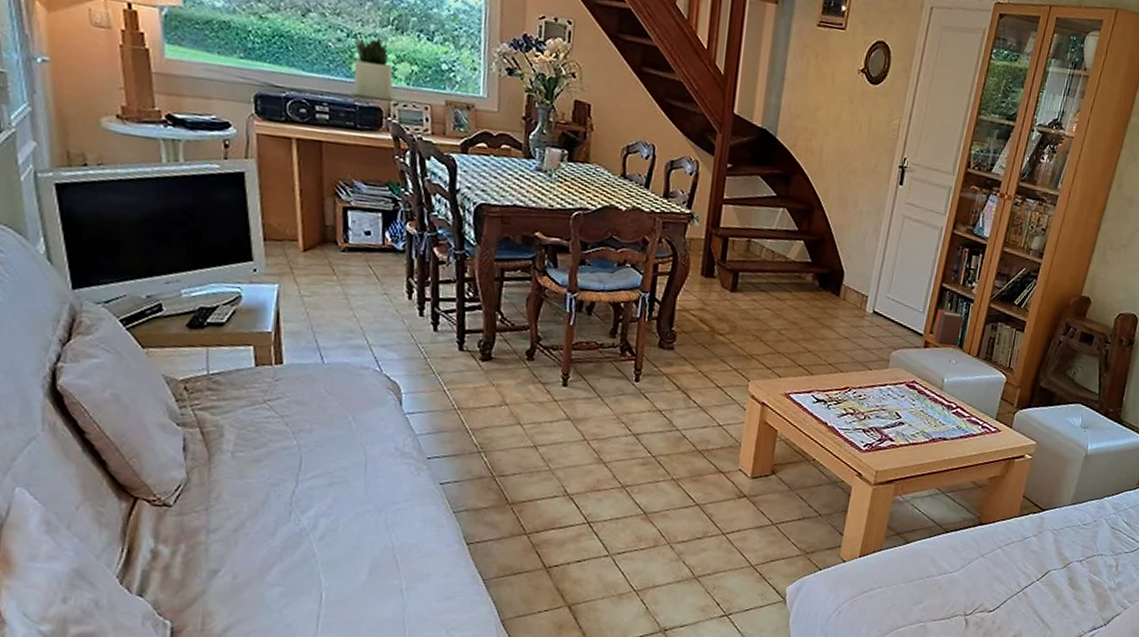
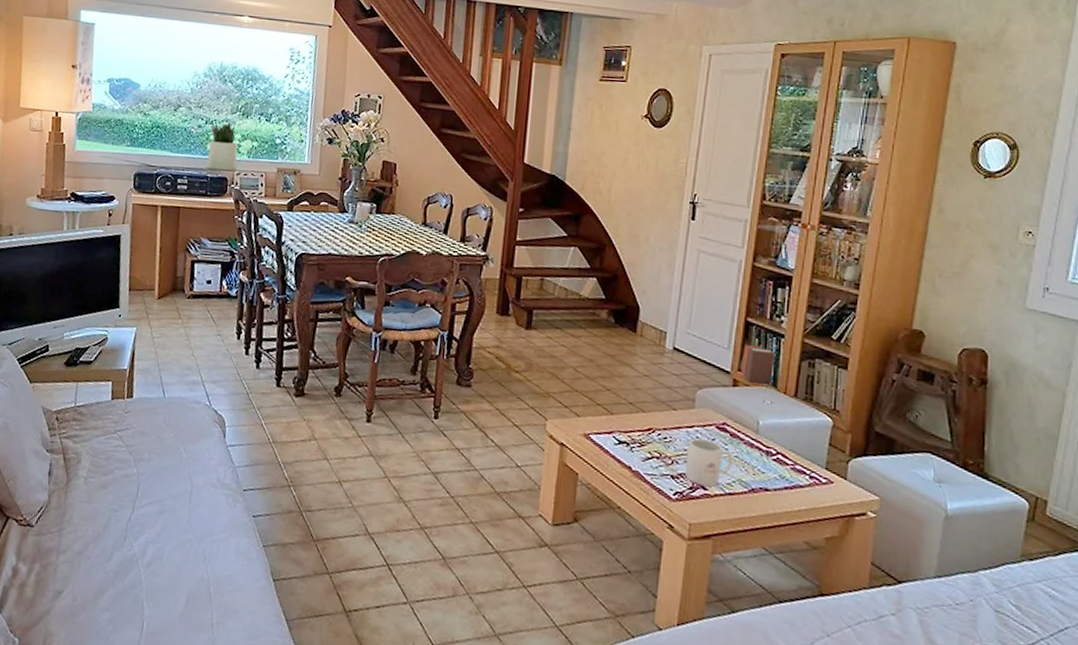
mug: none [875,395,919,439] -> present [685,438,733,488]

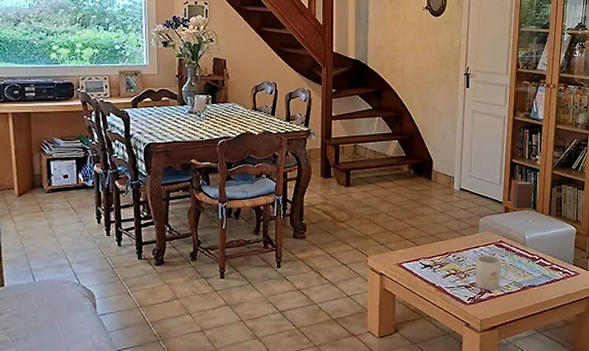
planter: present [205,121,238,172] -> none [50,32,83,78]

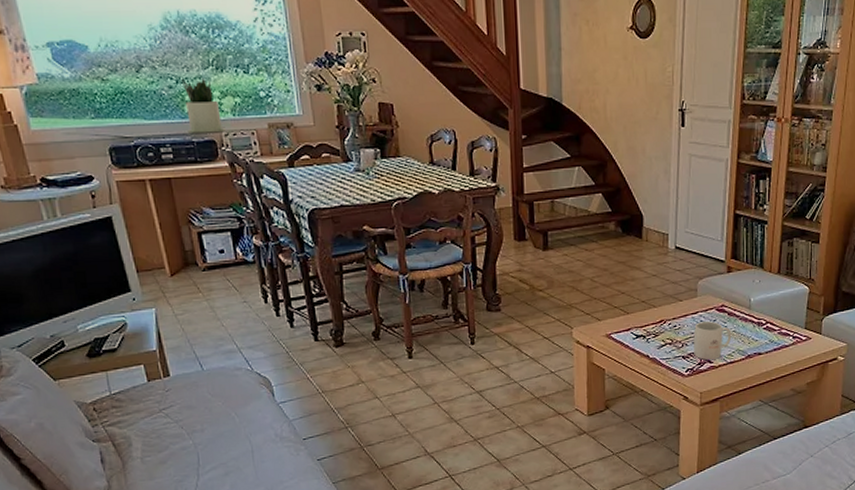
planter: none [50,32,83,78] -> present [181,77,225,135]
books: present [509,180,534,209] -> none [732,234,761,268]

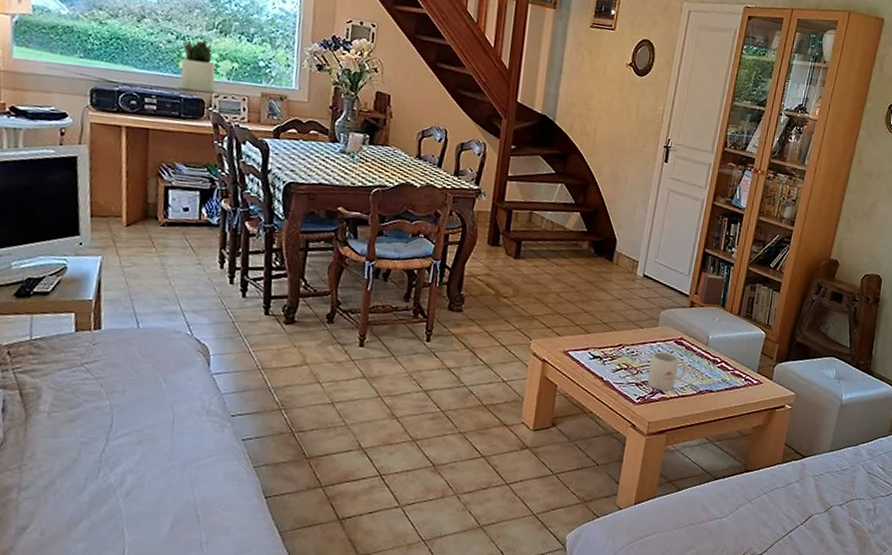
books: none [732,234,761,268] -> present [696,272,726,306]

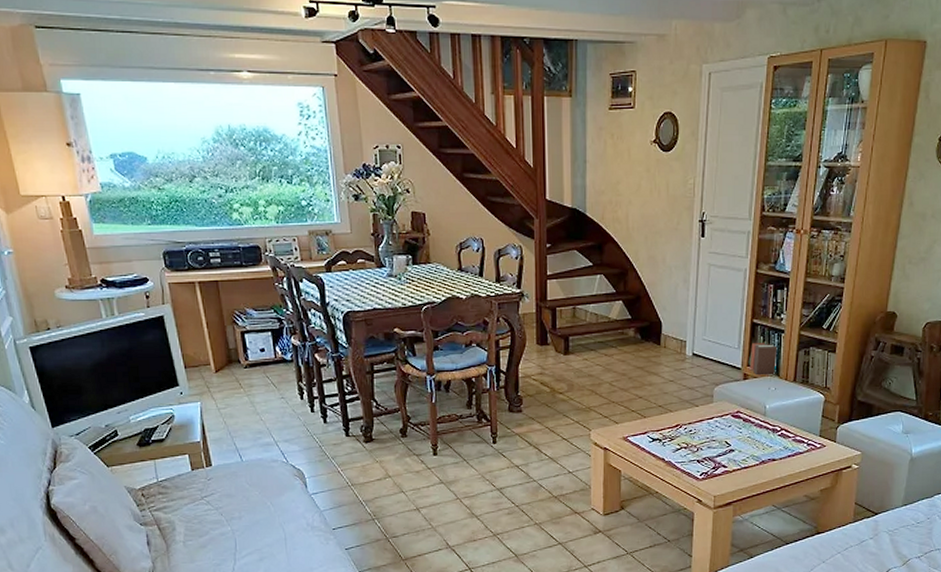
planter: present [177,36,217,94] -> none [230,187,269,241]
mug: present [647,351,687,392] -> none [708,427,747,465]

